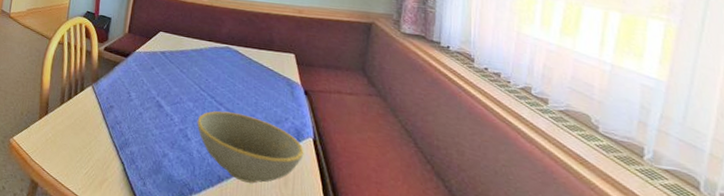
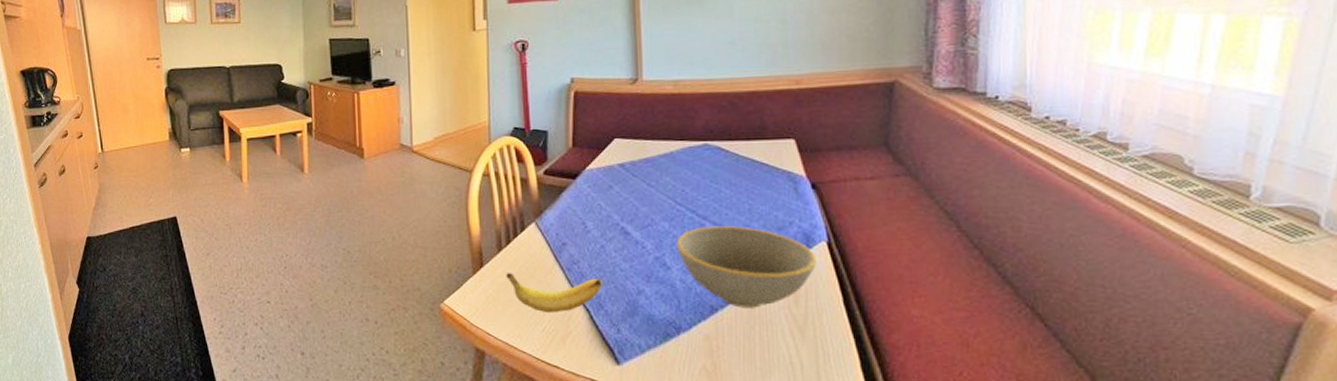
banana: none [64,121,138,162] -> present [506,272,604,314]

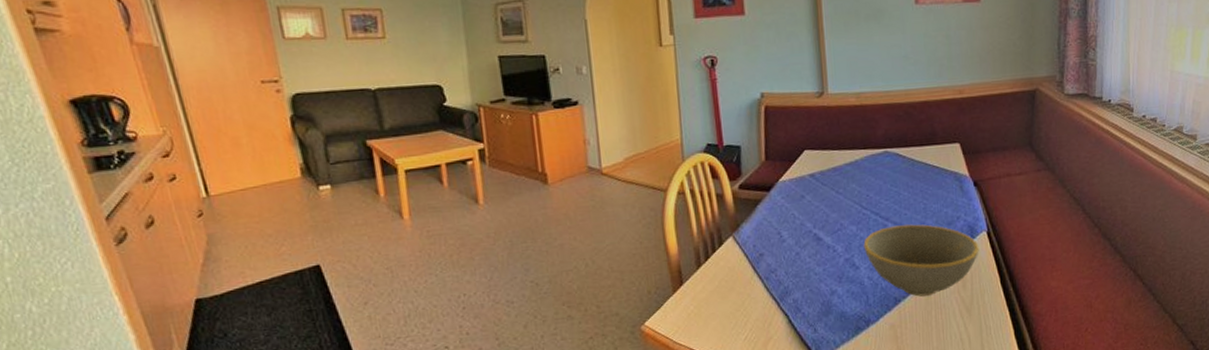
banana: present [506,272,604,314] -> none [706,284,800,322]

